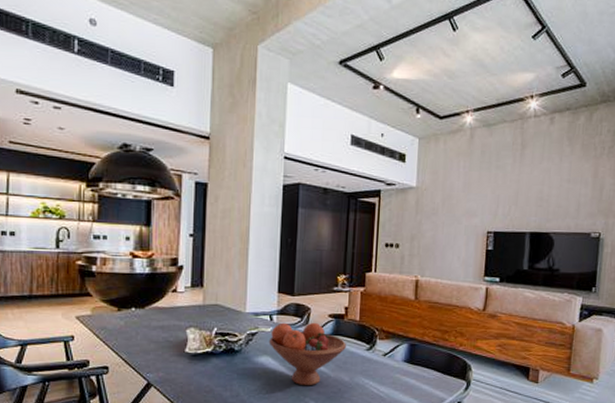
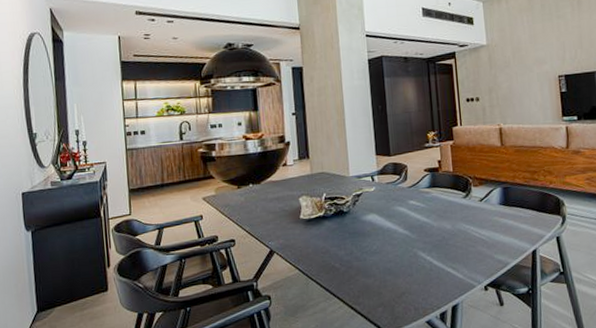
fruit bowl: present [268,322,347,386] -> none [373,177,445,238]

